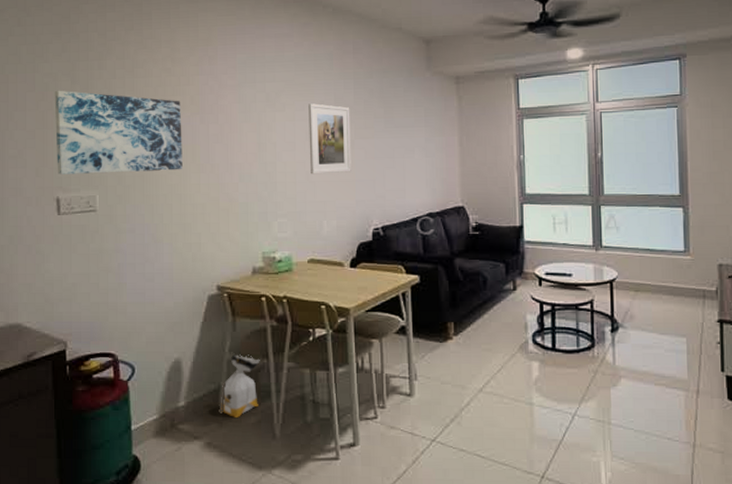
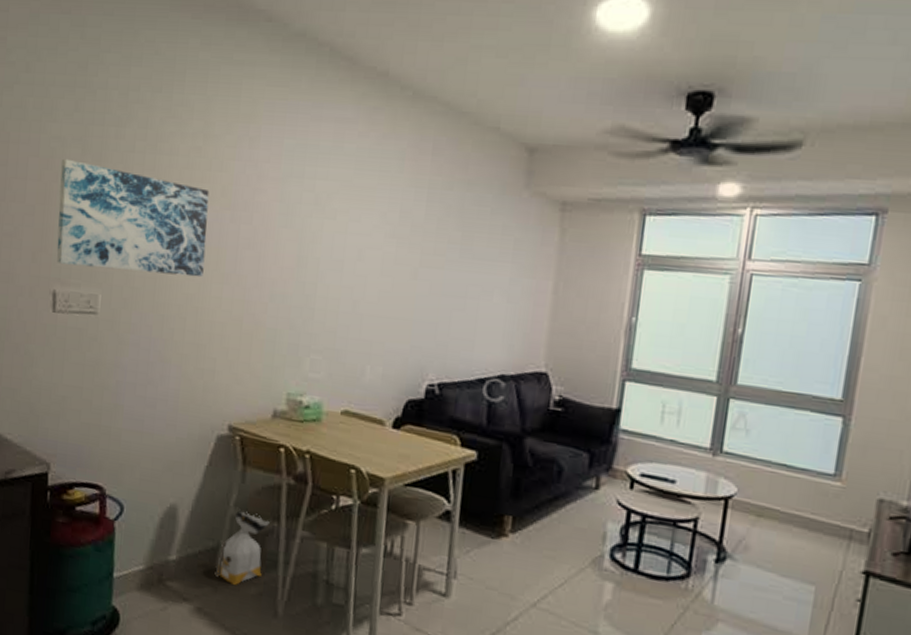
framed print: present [308,103,351,175] -> none [358,214,418,309]

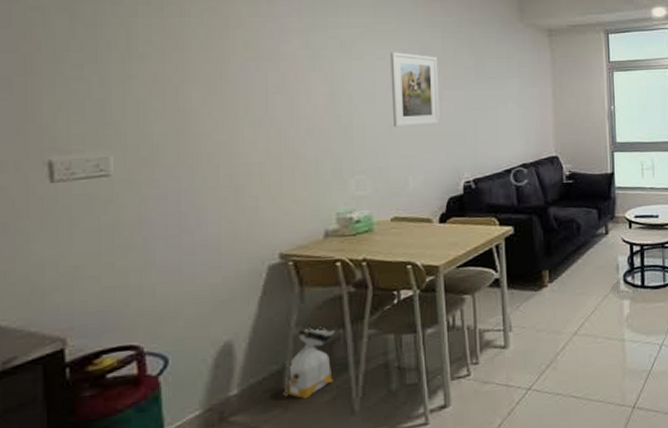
wall art: present [56,158,210,278] -> none [43,28,233,132]
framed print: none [358,214,418,309] -> present [390,52,440,127]

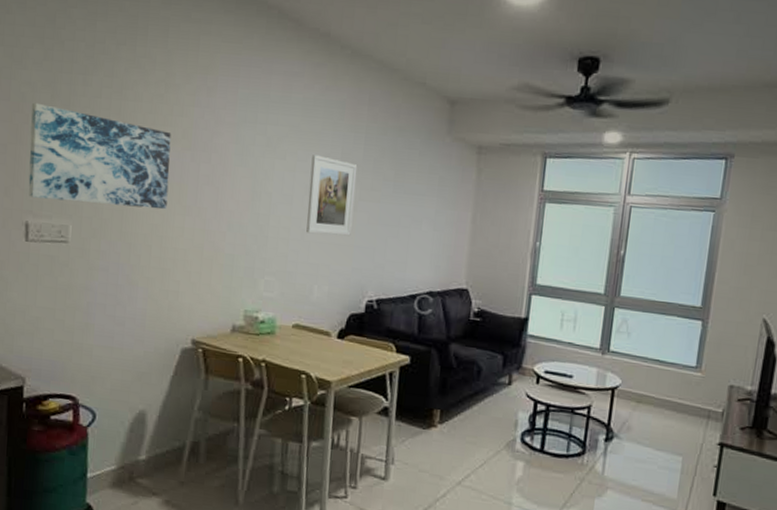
wall art: none [43,28,233,132] -> present [28,102,172,210]
bag: present [286,326,335,398] -> none [183,412,230,479]

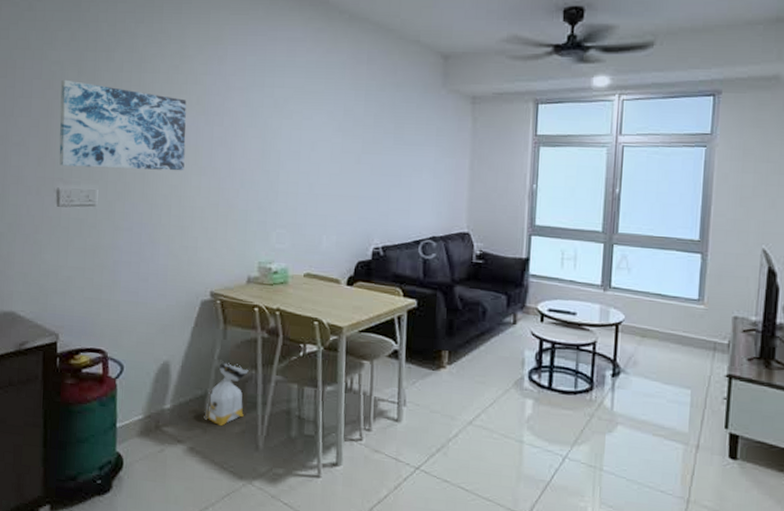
bag: none [183,412,230,479] -> present [206,361,249,426]
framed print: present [306,155,357,236] -> none [314,113,359,188]

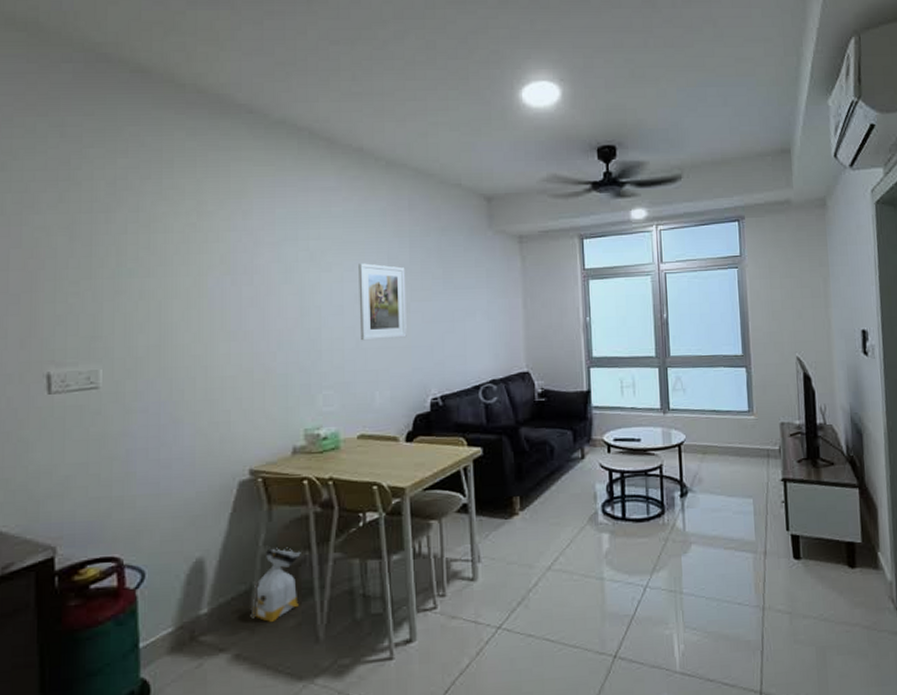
wall art: present [59,79,187,171] -> none [47,246,209,346]
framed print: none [314,113,359,188] -> present [358,263,407,341]

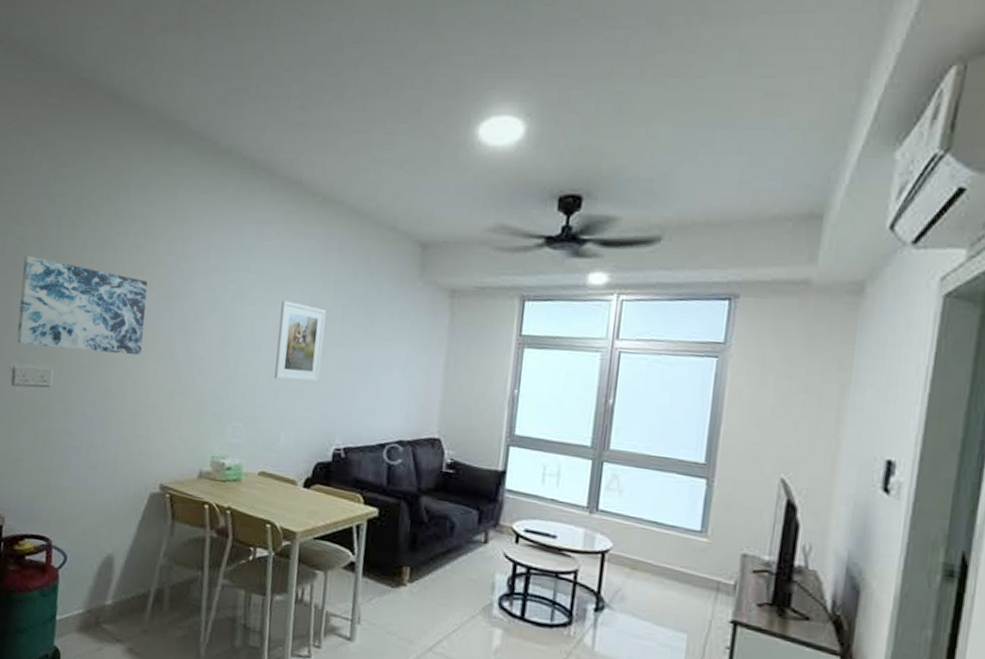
wall art: none [47,246,209,346] -> present [17,255,148,356]
bag: present [253,547,301,622] -> none [147,559,195,628]

